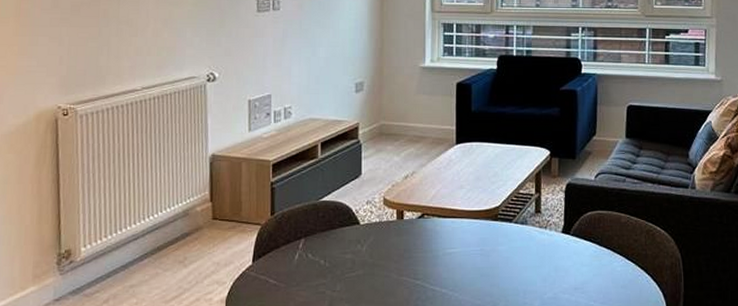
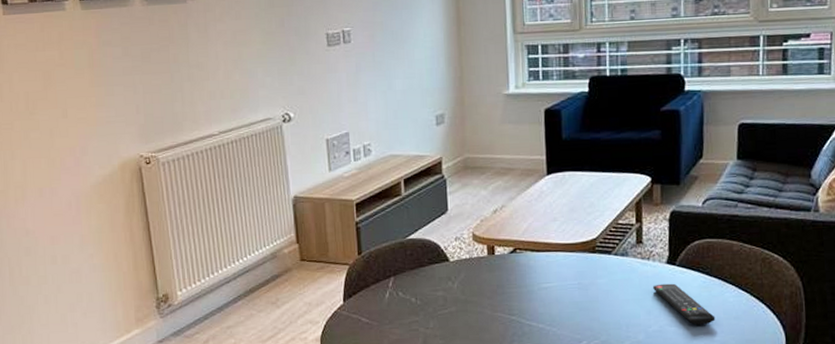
remote control: none [549,252,605,293] -> present [653,283,716,325]

